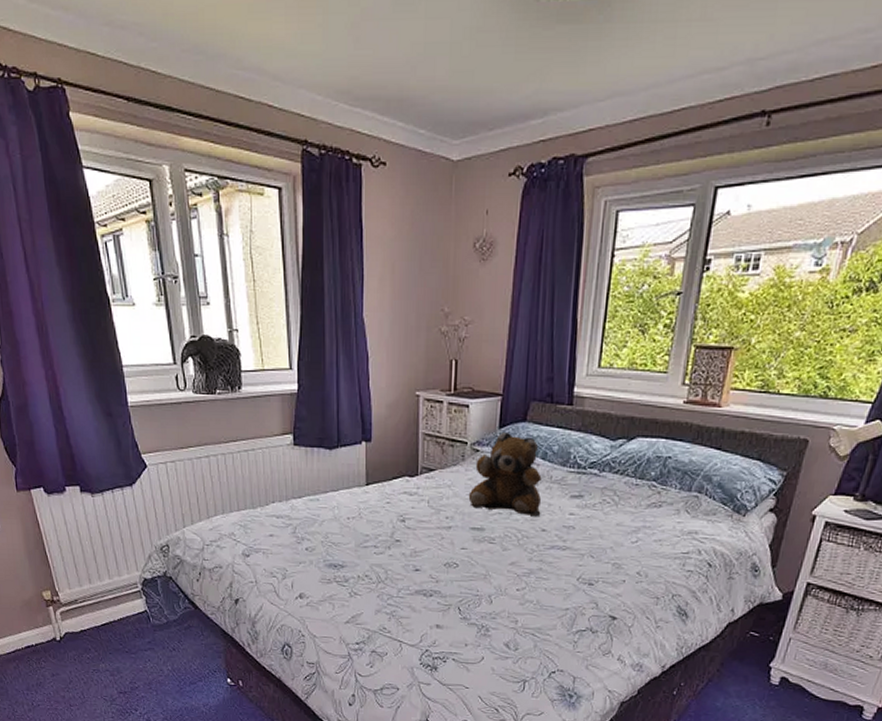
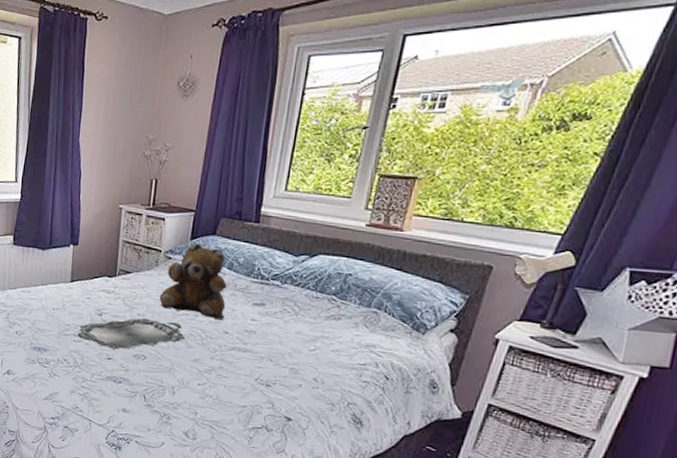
serving tray: none [378,521,500,559] -> present [77,318,185,350]

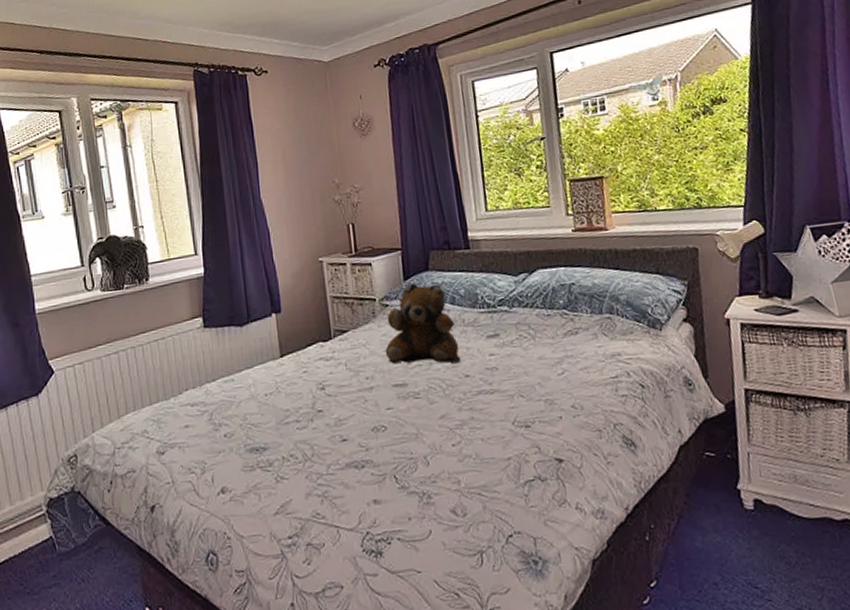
serving tray: present [77,318,185,350] -> none [300,377,425,427]

